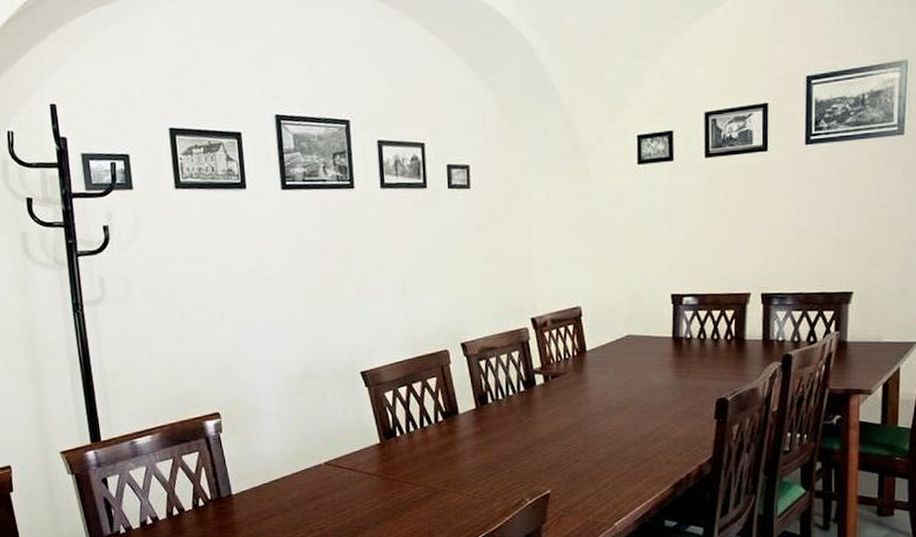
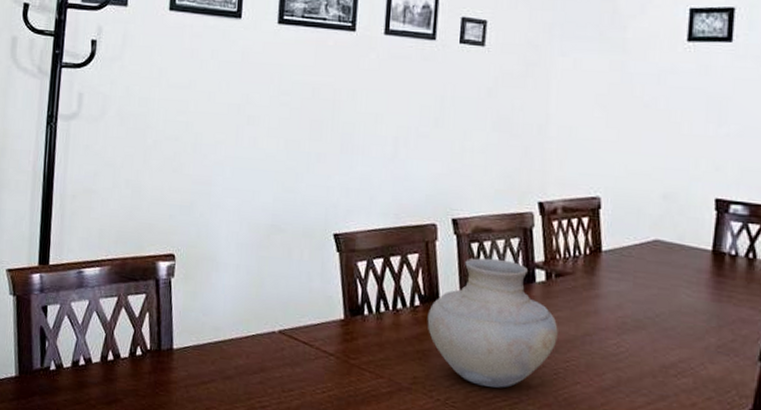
vase: none [450,371,559,477] -> present [427,258,558,388]

